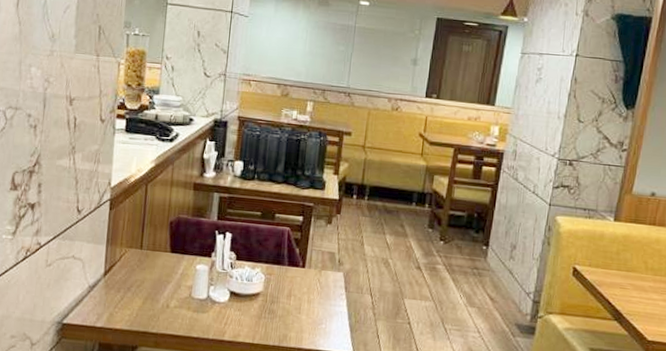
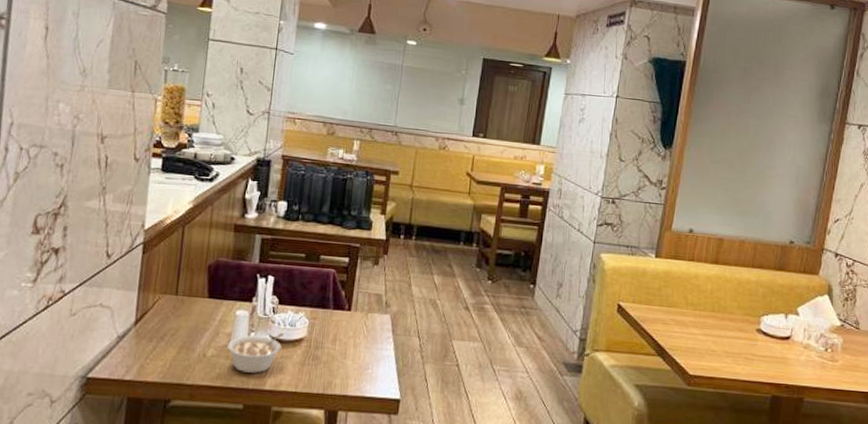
legume: none [189,286,241,325] -> present [227,332,284,373]

